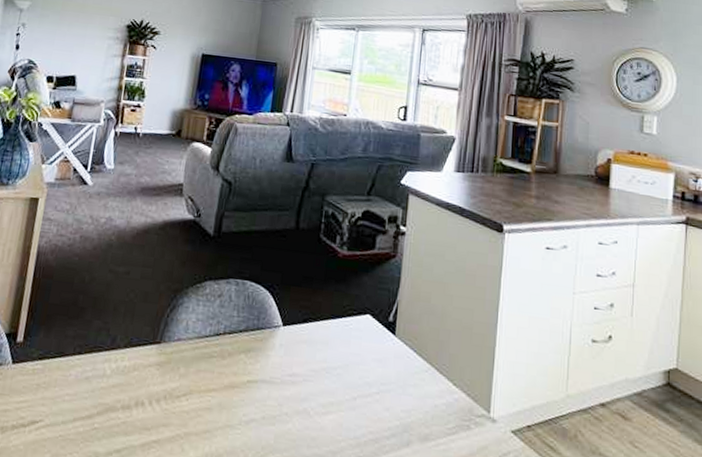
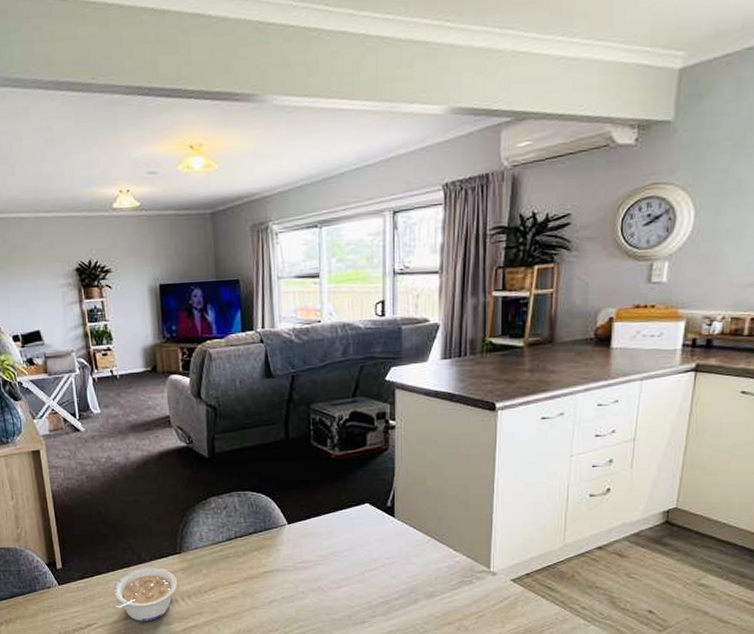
legume: none [69,356,150,427] -> present [114,568,178,621]

